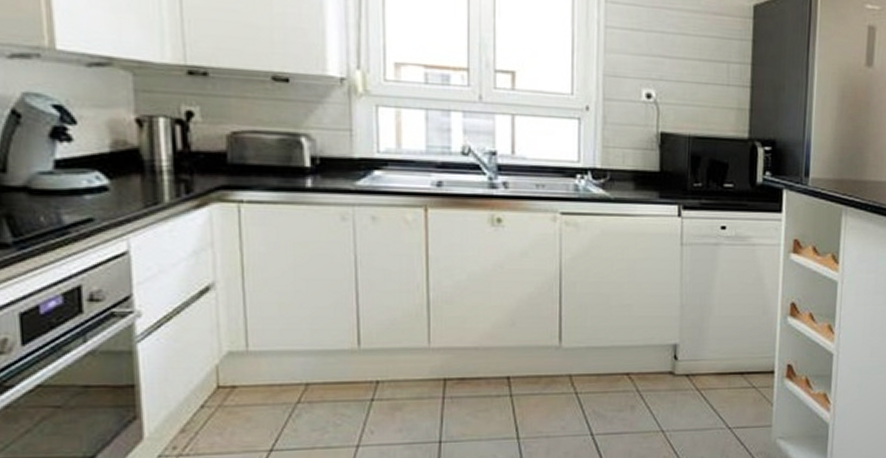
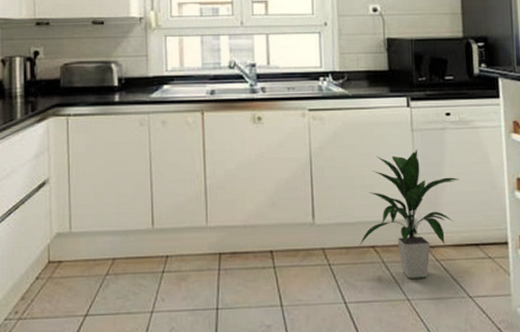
indoor plant: none [612,265,729,409] -> present [359,149,459,279]

